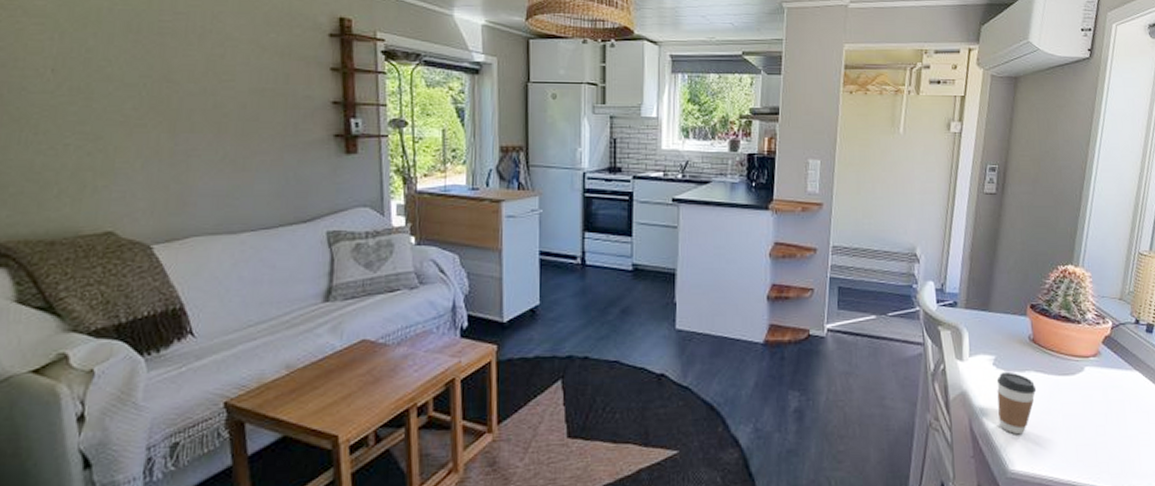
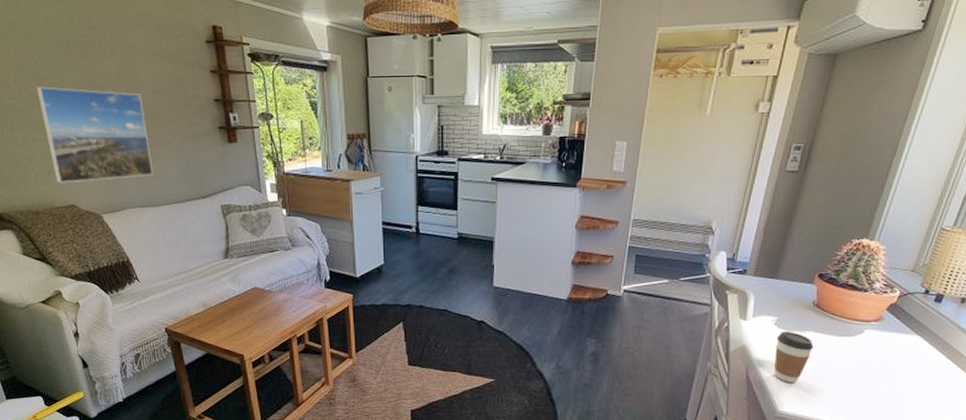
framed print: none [83,79,237,203] -> present [36,86,154,183]

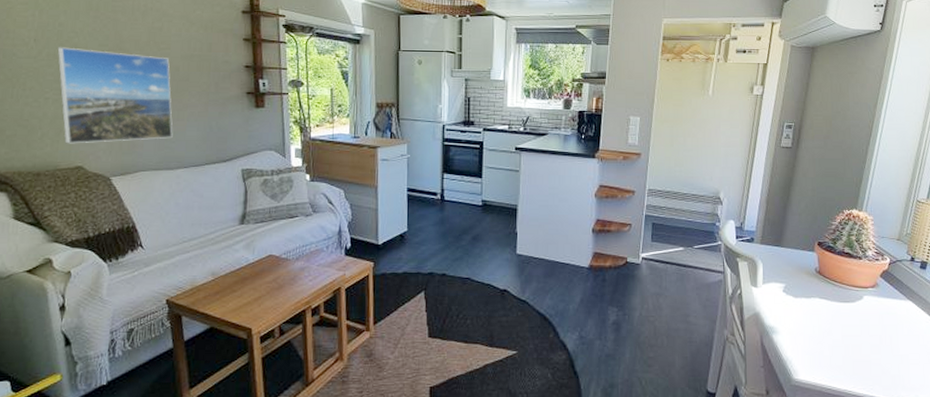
coffee cup: present [774,331,814,383] -> none [785,297,820,350]

